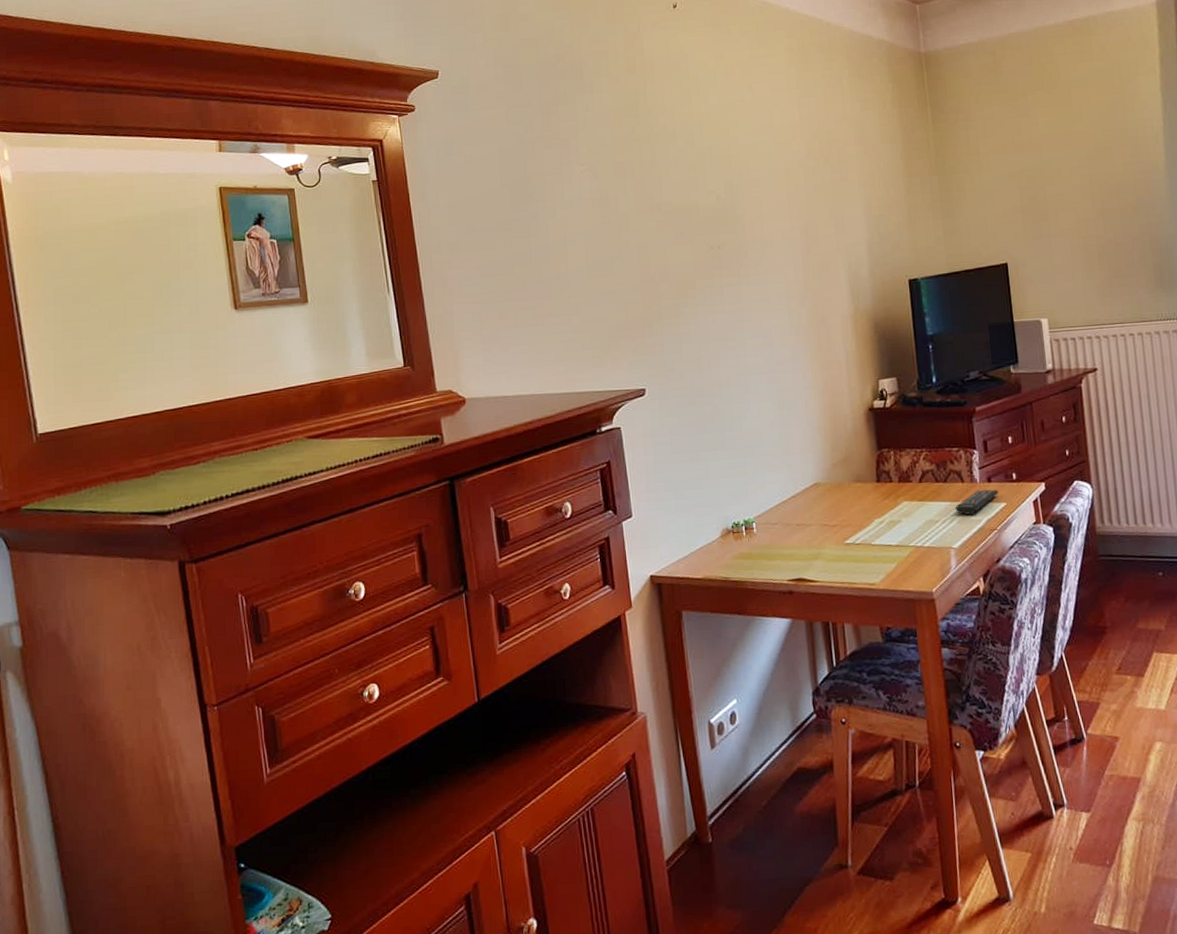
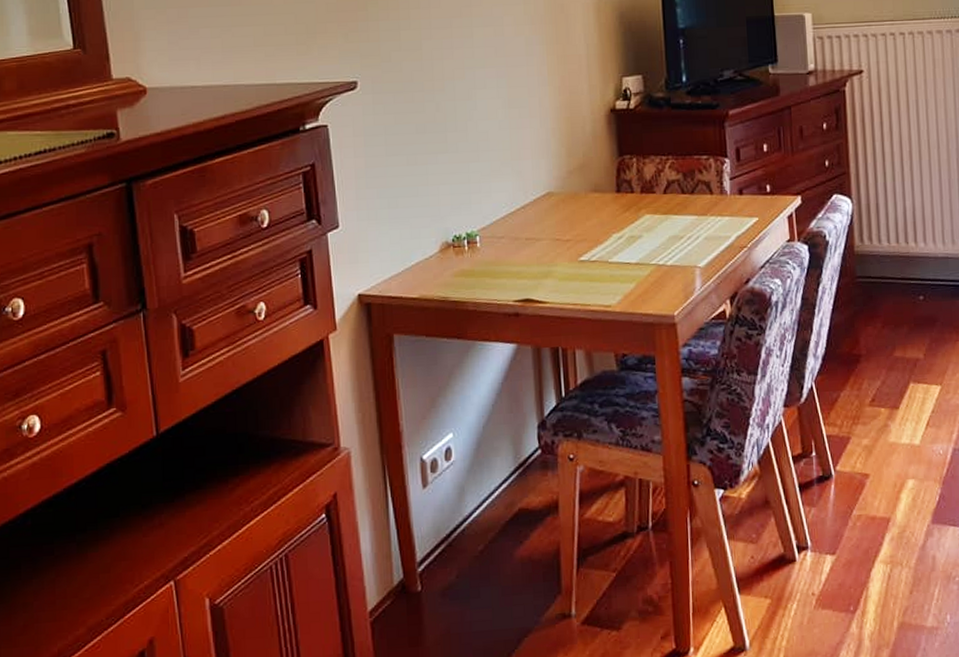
remote control: present [955,489,999,515] -> none [702,202,751,230]

